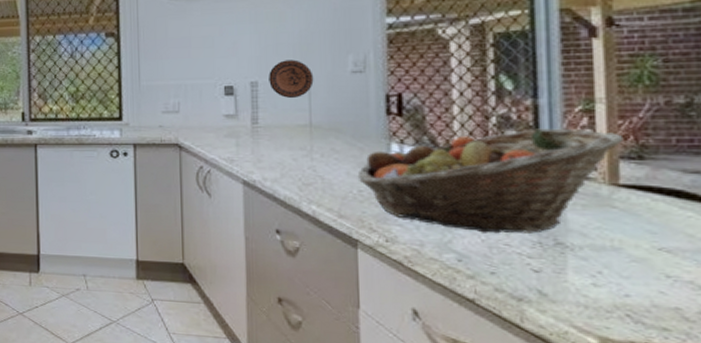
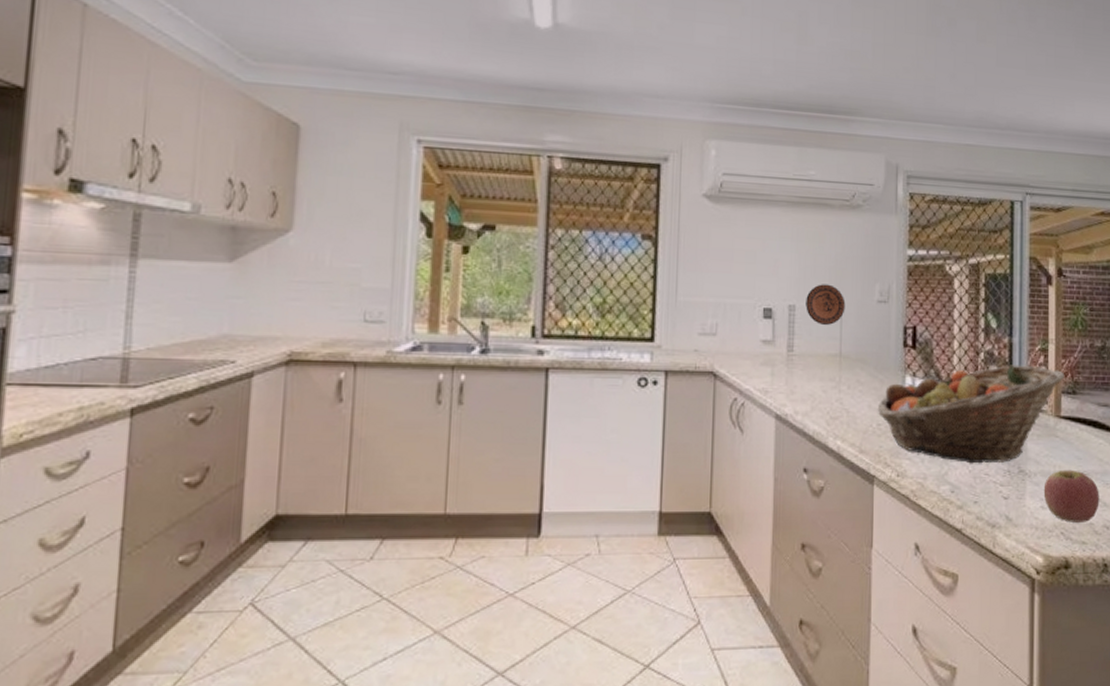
apple: none [595,244,691,306] -> present [1043,470,1099,523]

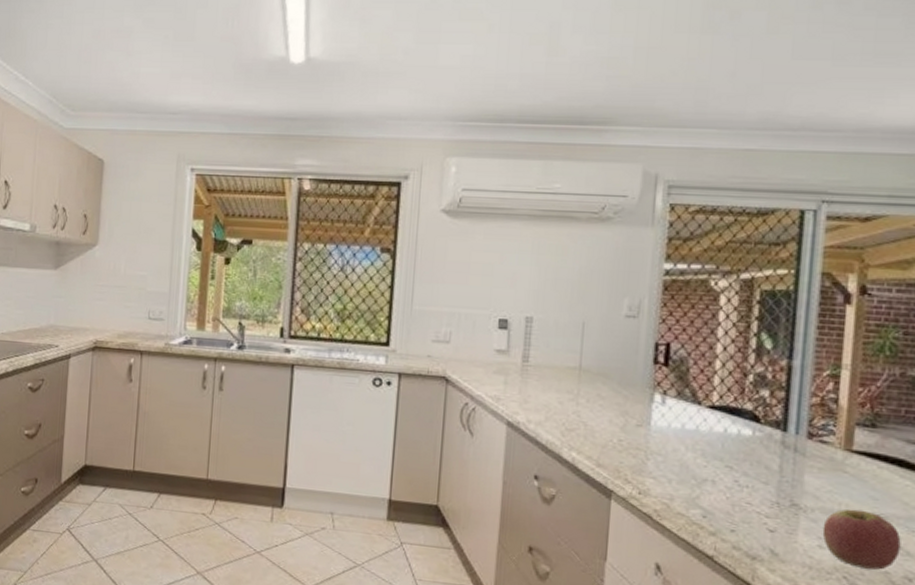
decorative plate: present [806,284,846,326] -> none [544,297,589,339]
fruit basket: present [877,365,1065,464] -> none [619,389,862,494]

